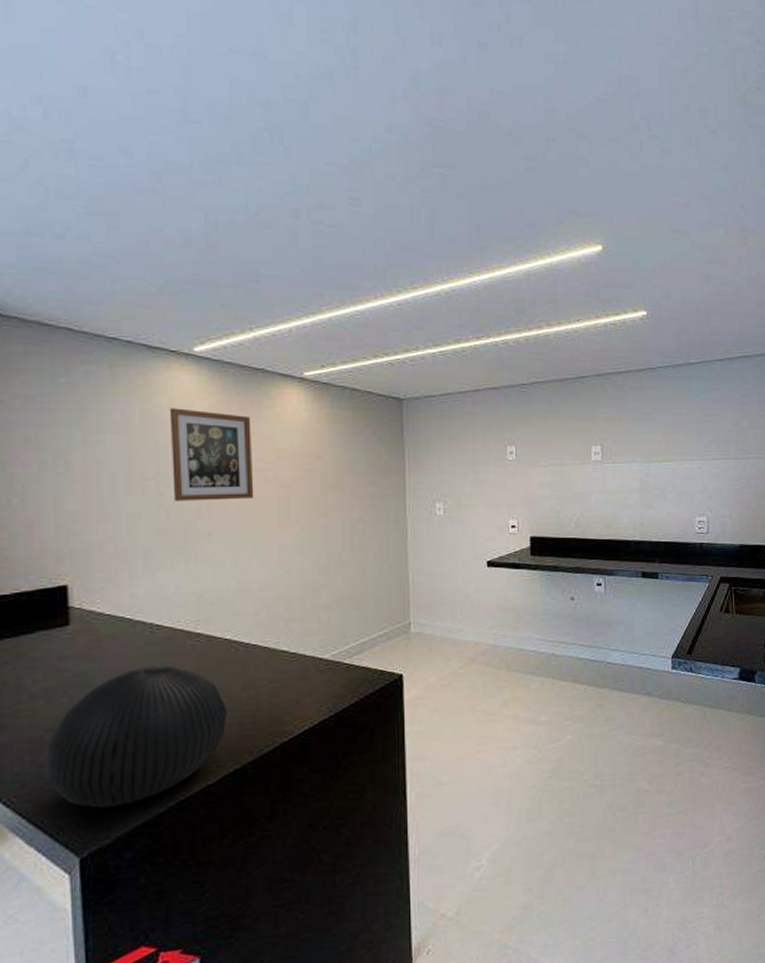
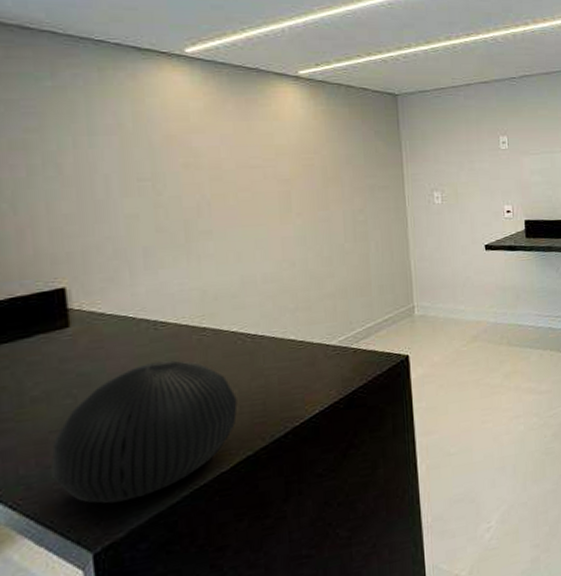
wall art: present [169,408,254,501] -> none [162,109,255,200]

